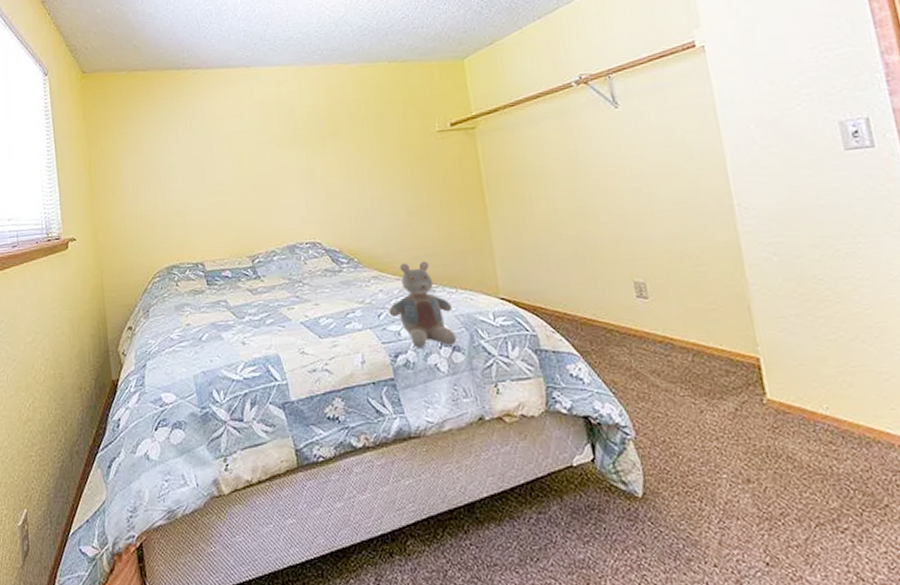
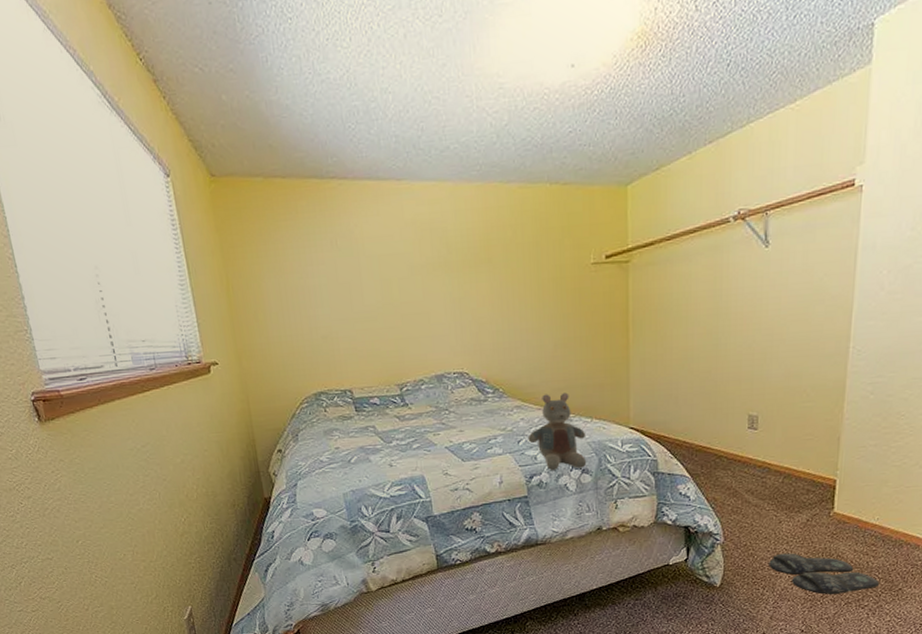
slippers: none [699,452,855,511] -> present [769,553,879,595]

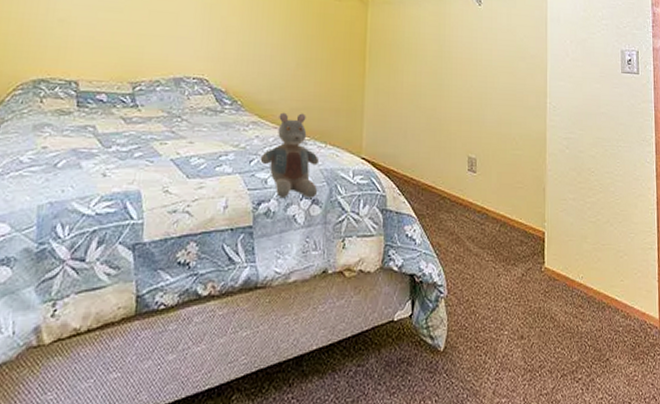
slippers: present [769,553,879,595] -> none [490,312,589,364]

